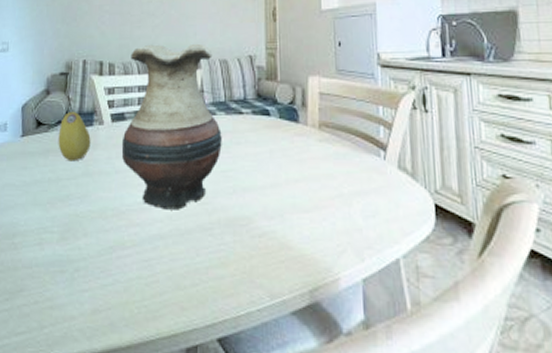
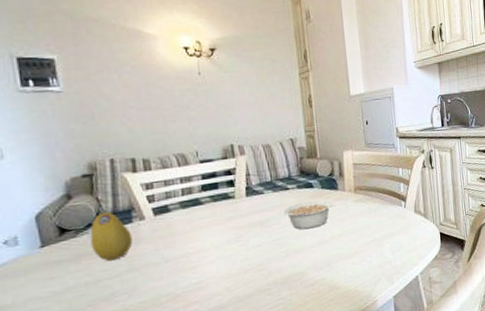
vase: present [121,43,222,210] -> none [167,131,272,284]
legume: none [235,131,292,165] -> present [284,200,334,230]

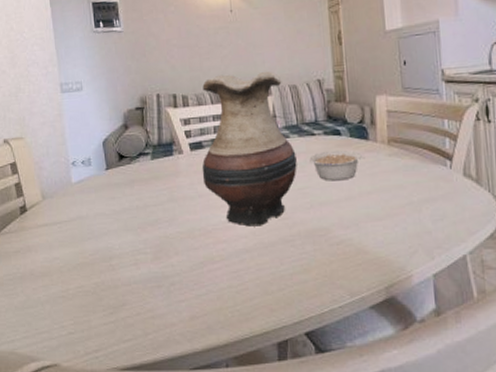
fruit: present [90,212,133,261] -> none [141,144,173,190]
vase: none [167,131,272,284] -> present [202,70,297,227]

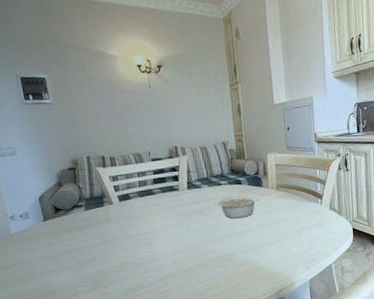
vase: present [202,70,297,227] -> none [127,135,208,258]

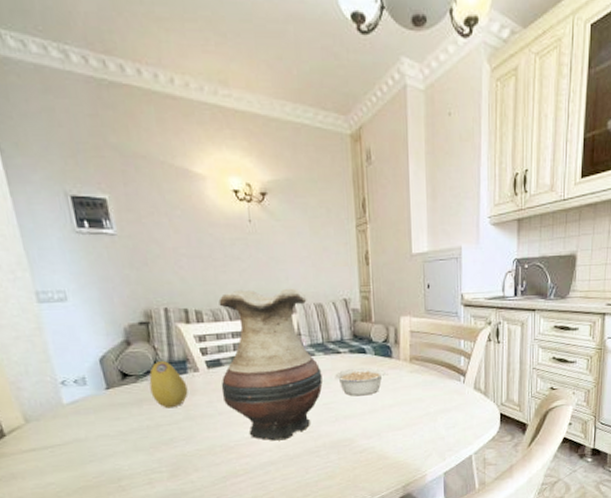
fruit: none [75,197,105,235] -> present [149,361,188,409]
vase: none [127,135,208,258] -> present [218,288,323,441]

